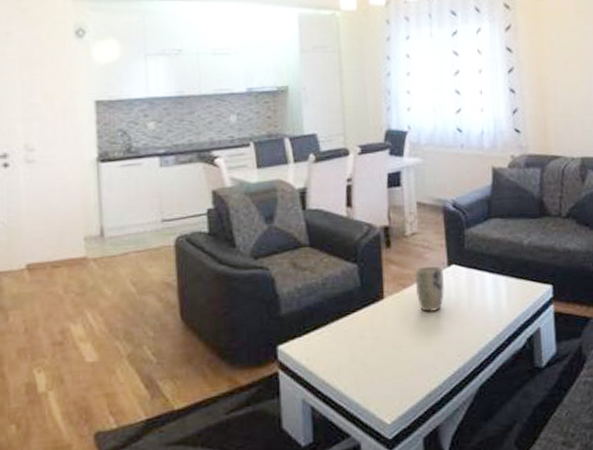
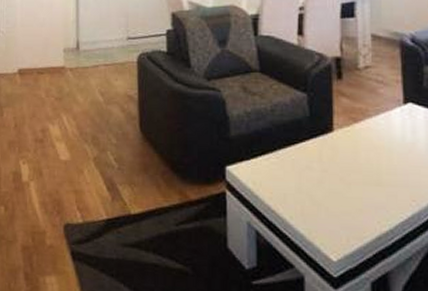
plant pot: present [415,266,445,312] -> none [367,102,400,150]

